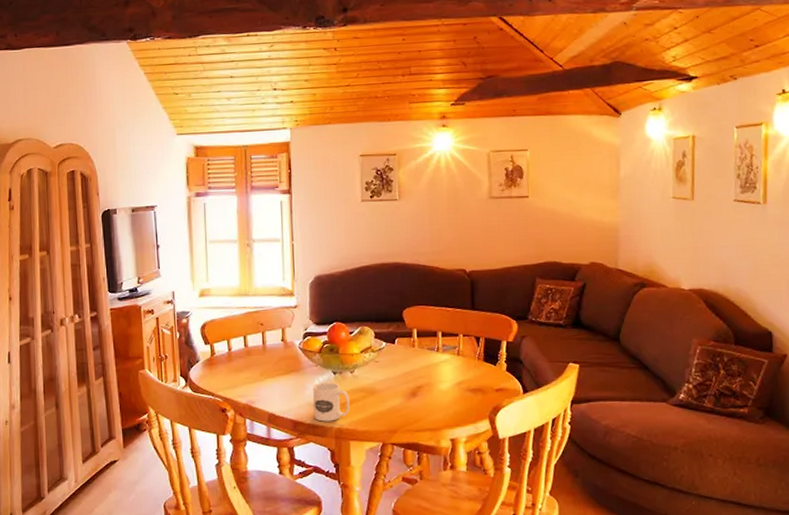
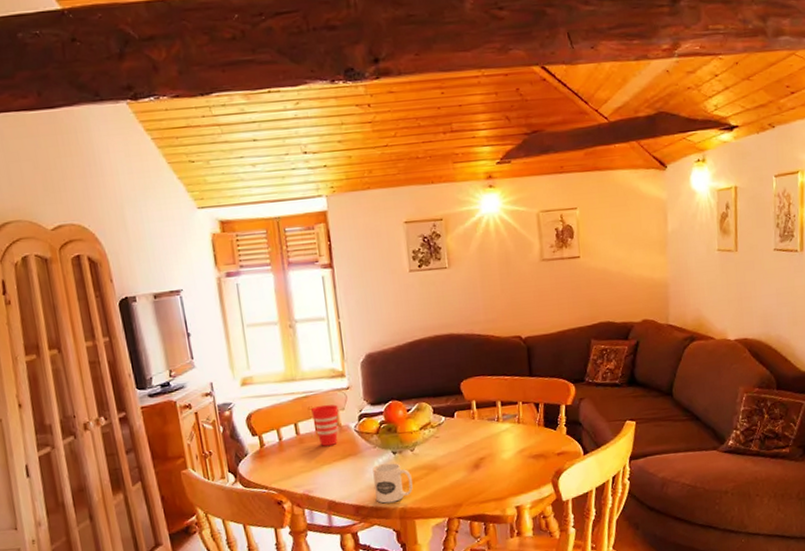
cup: none [260,320,285,360] -> present [311,404,339,446]

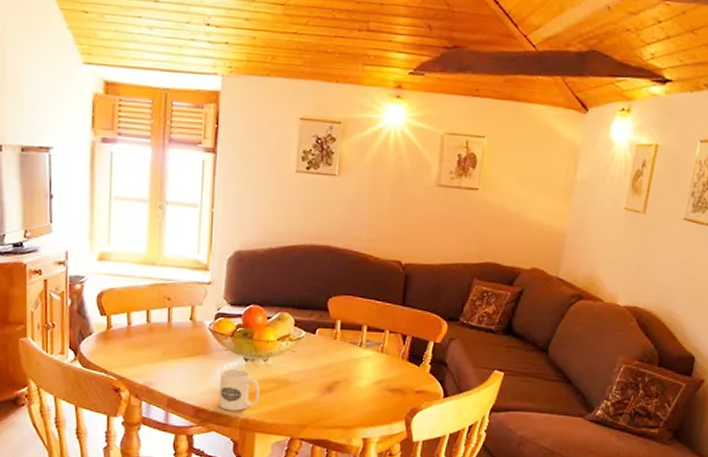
cup: present [311,404,339,446] -> none [167,296,196,340]

